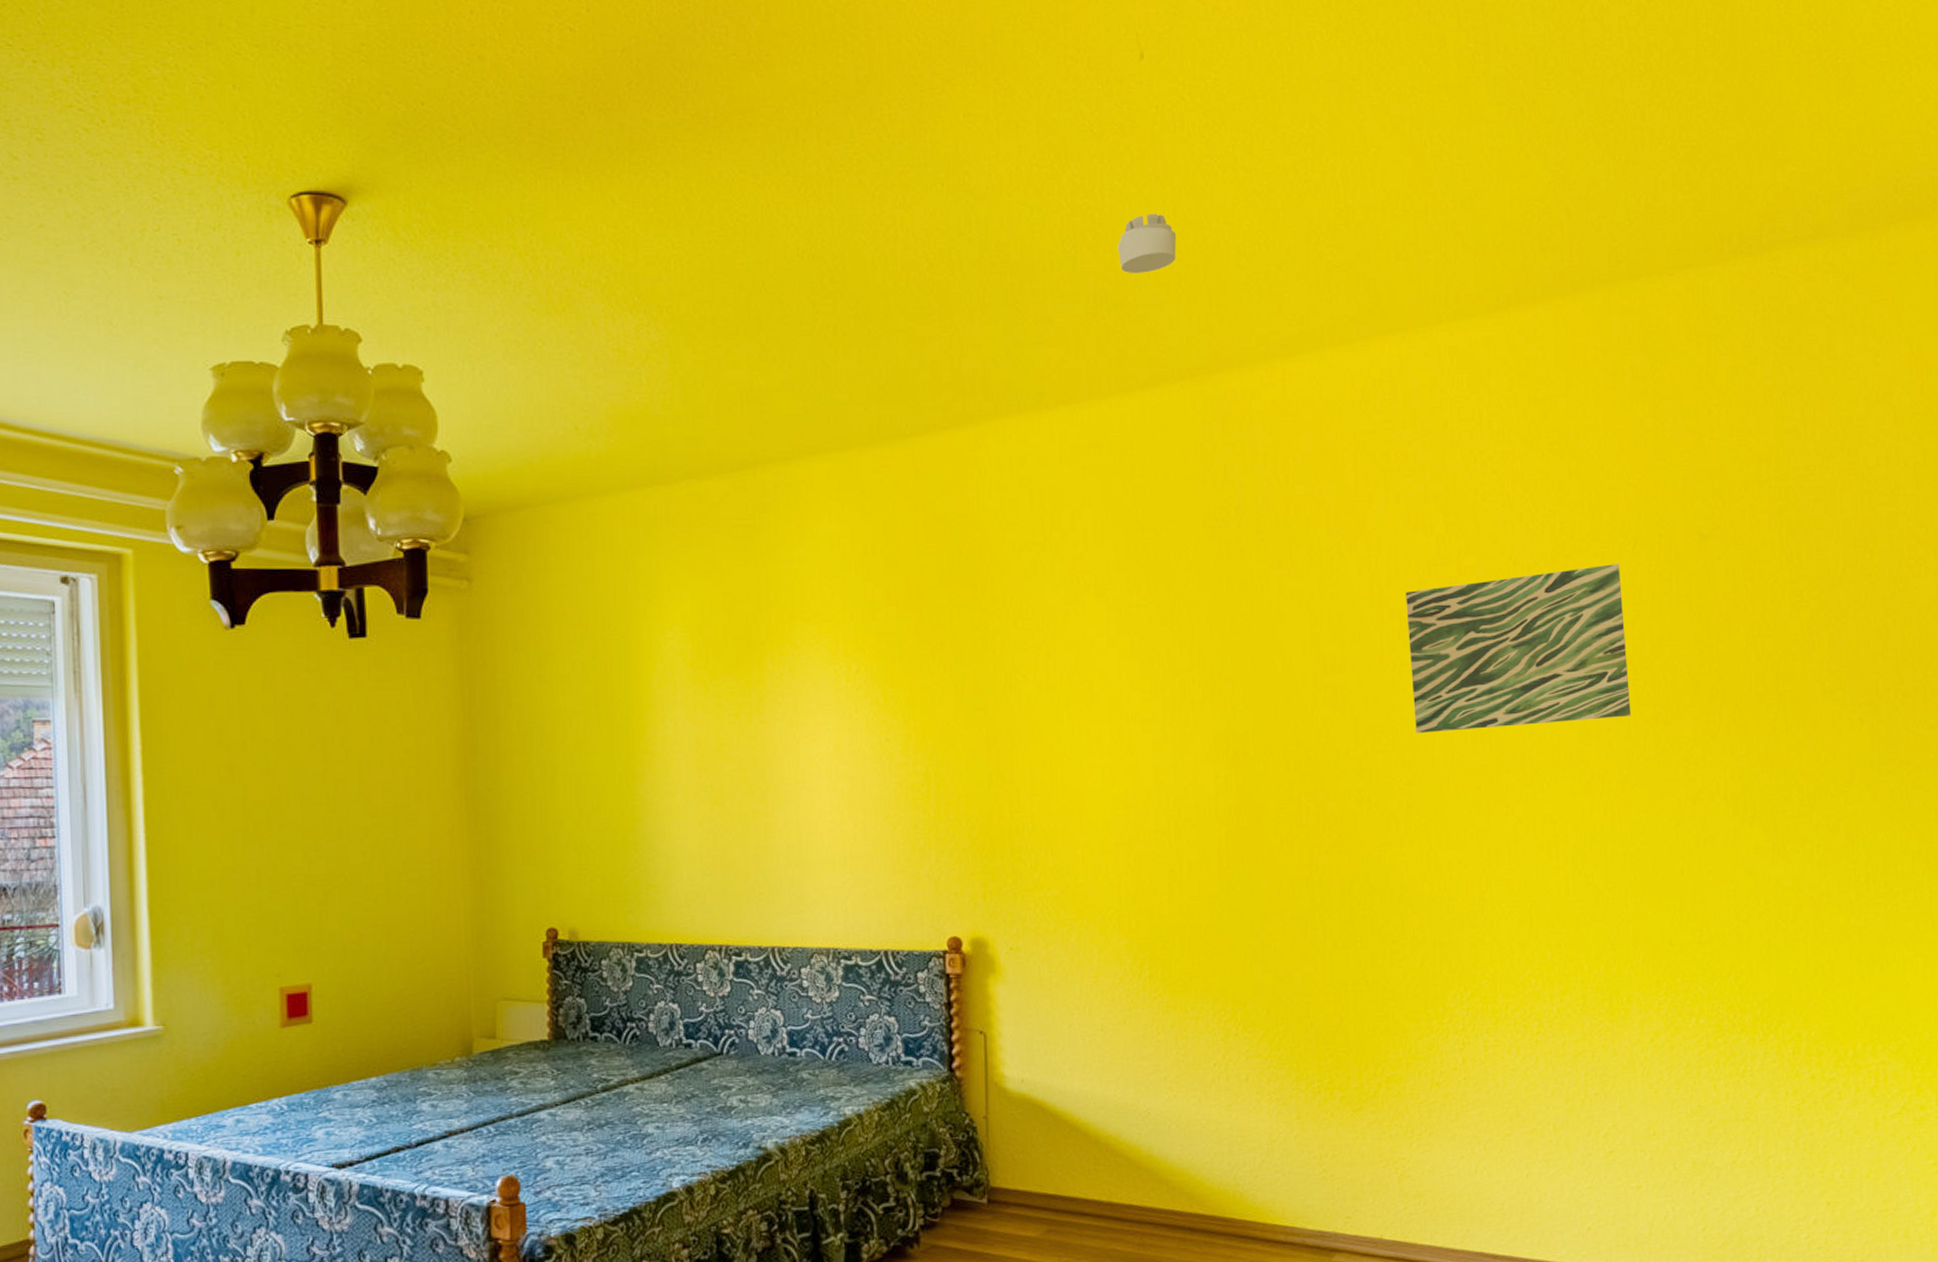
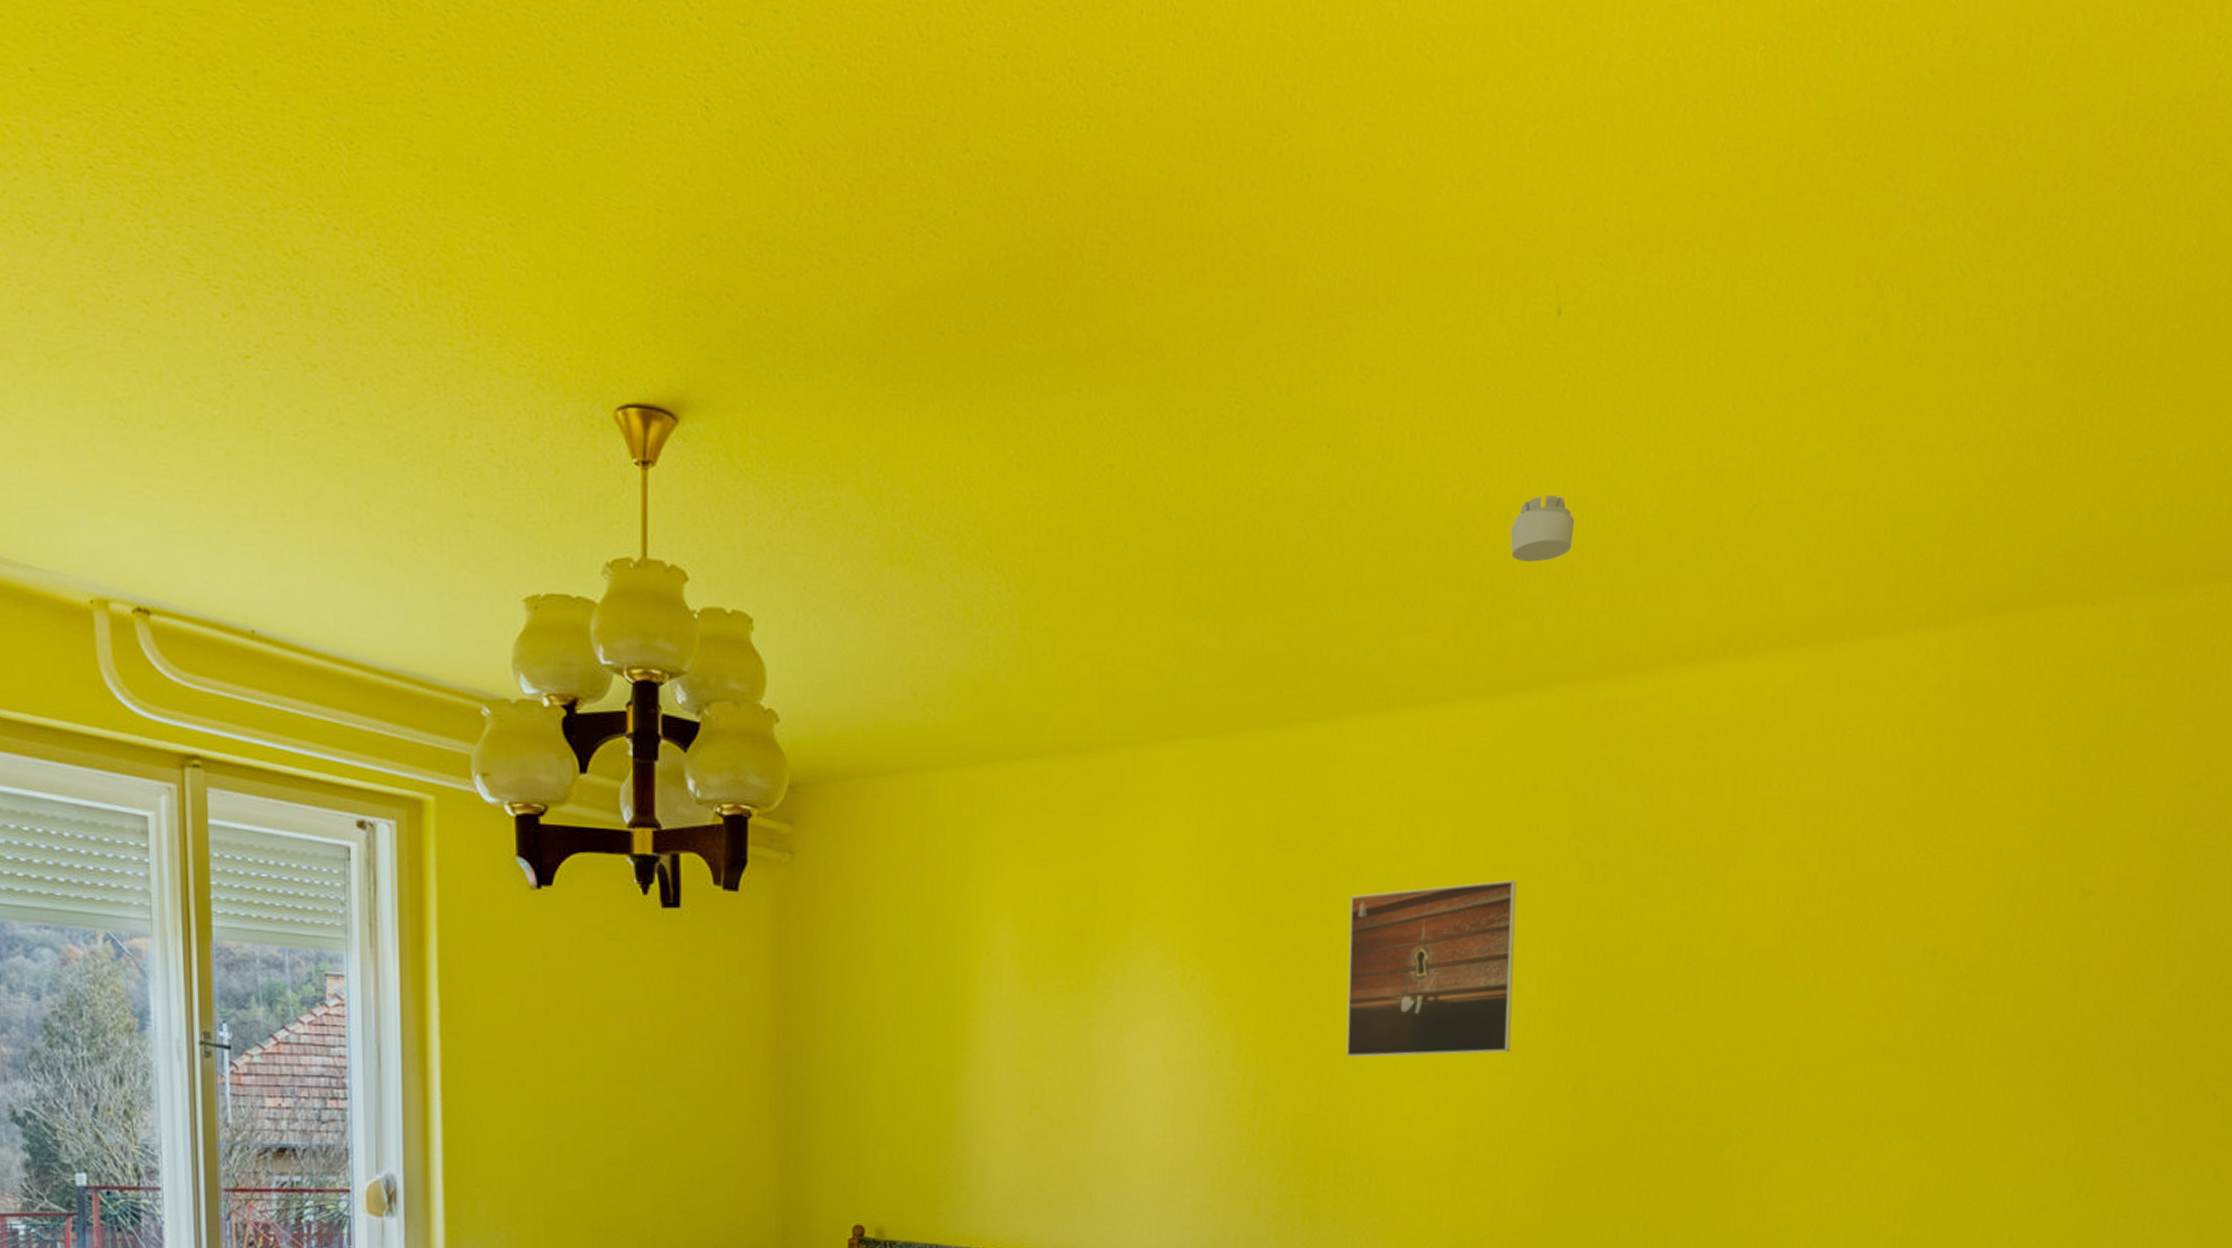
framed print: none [1001,561,1169,736] -> present [1346,880,1517,1057]
wall art: present [1406,564,1632,734] -> none [1761,915,1995,1081]

